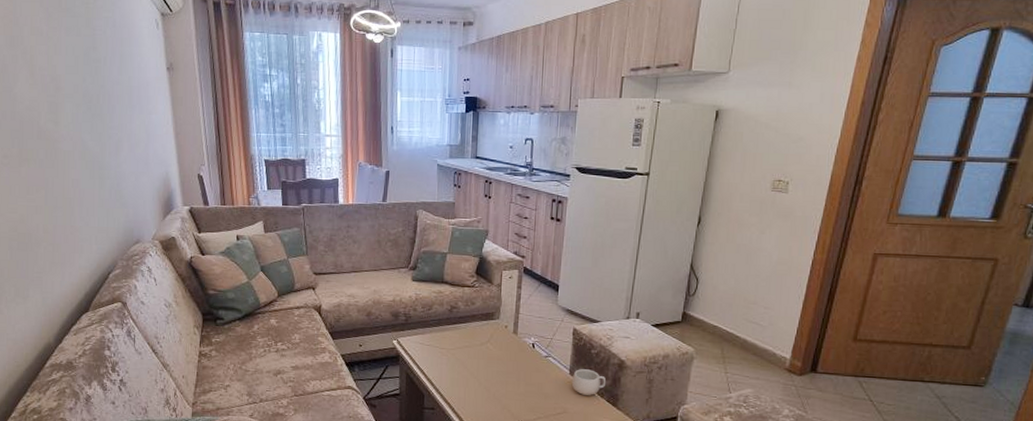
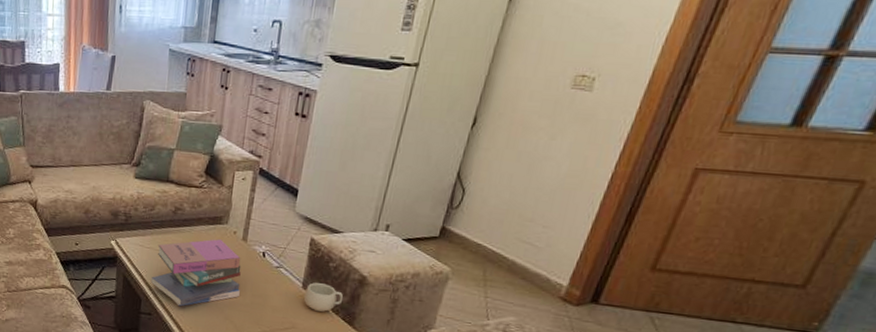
books: none [431,333,515,400] -> present [150,239,241,307]

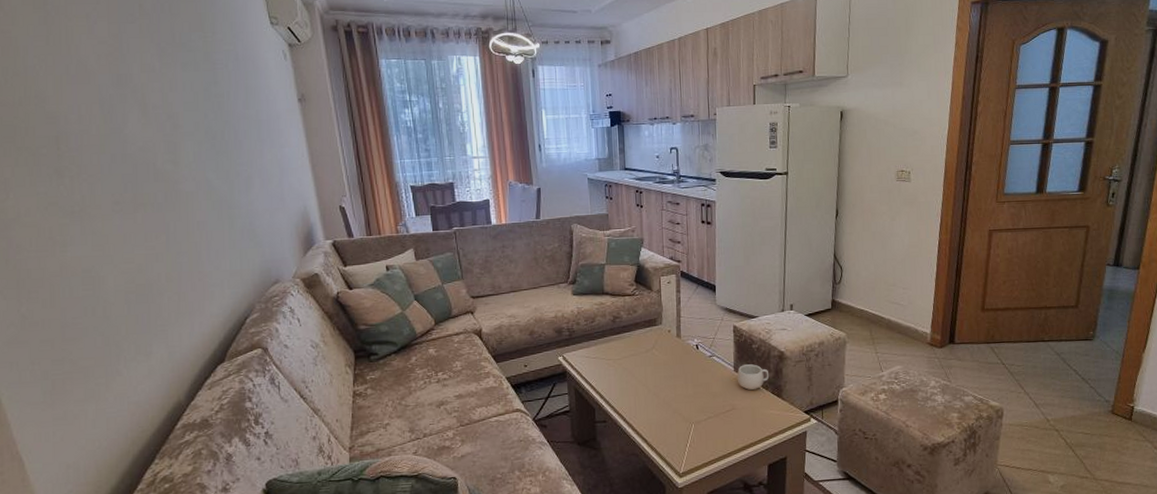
books: present [150,239,241,307] -> none [600,339,682,409]

